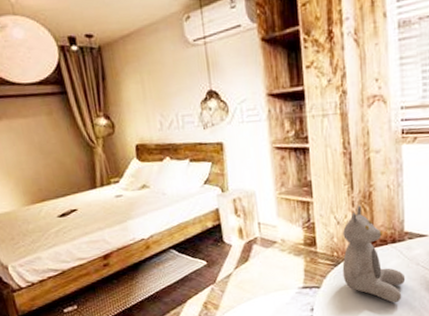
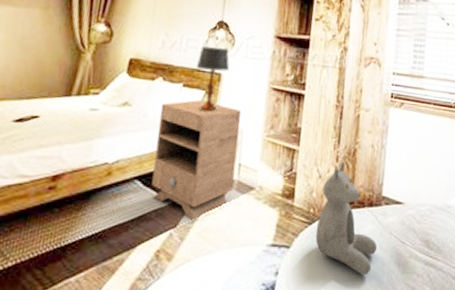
nightstand: none [175,172,257,276] -> present [151,100,241,220]
table lamp: none [197,117,229,181] -> present [197,46,230,112]

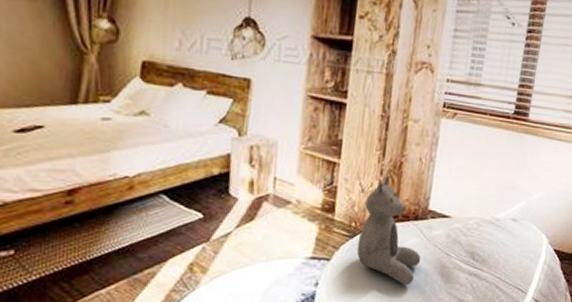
nightstand: present [151,100,241,220] -> none [179,109,275,234]
table lamp: present [197,46,230,112] -> none [222,47,260,123]

